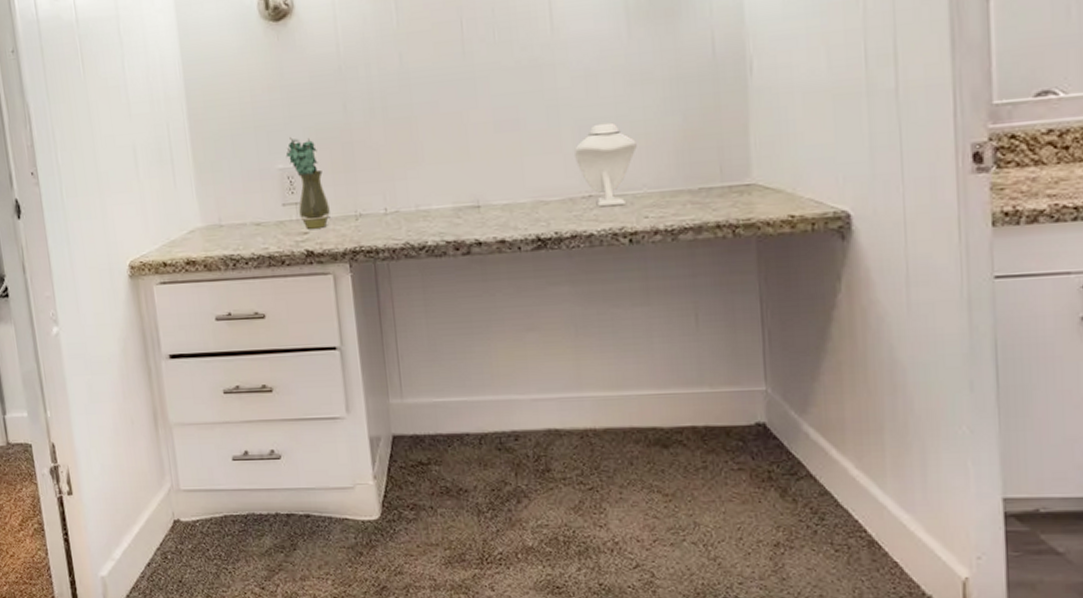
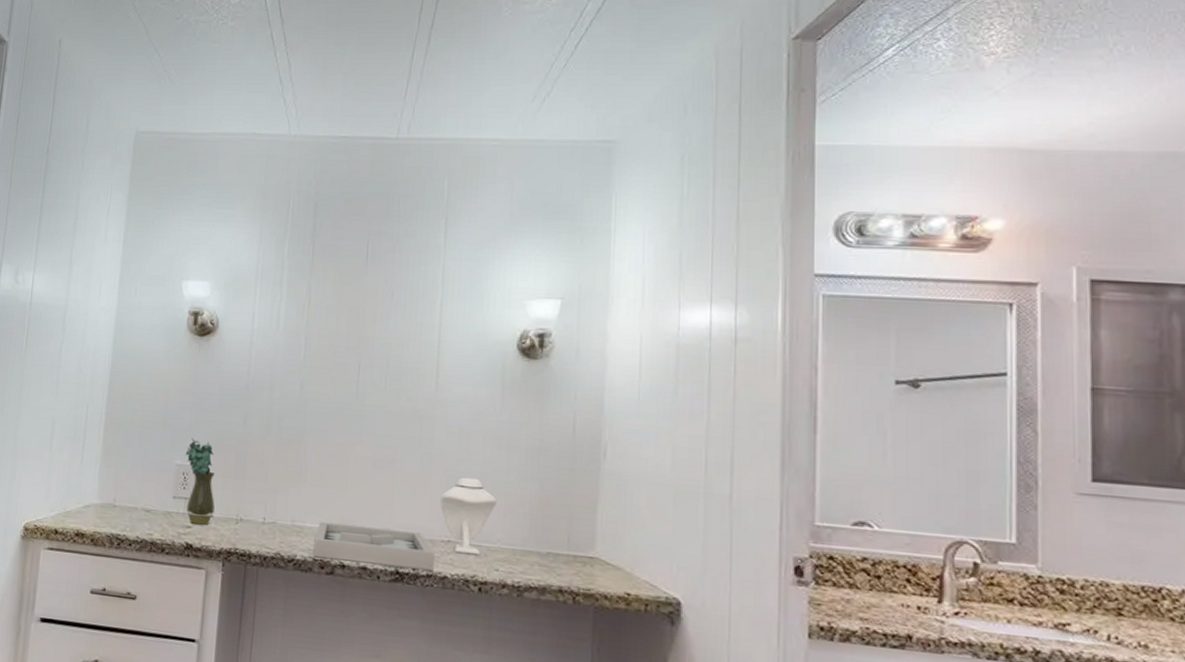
decorative tray: none [443,193,578,240] -> present [313,521,435,571]

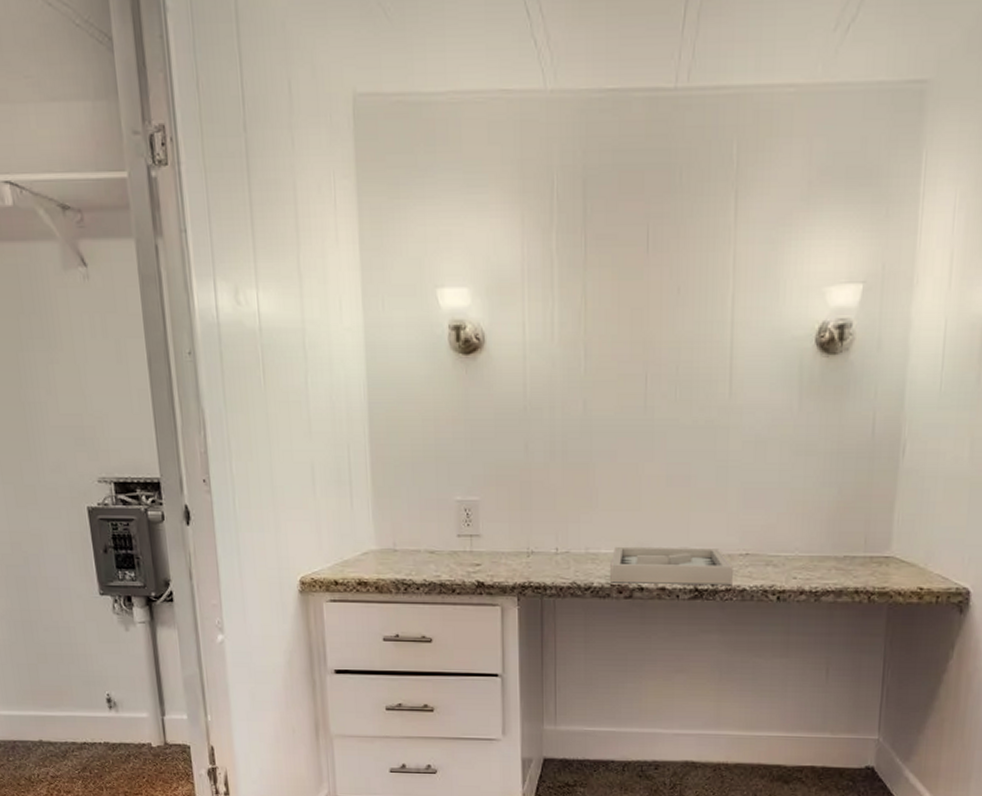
vase: present [185,438,215,525] -> none [464,471,503,561]
jewelry display stand: present [440,477,497,554] -> none [738,488,794,564]

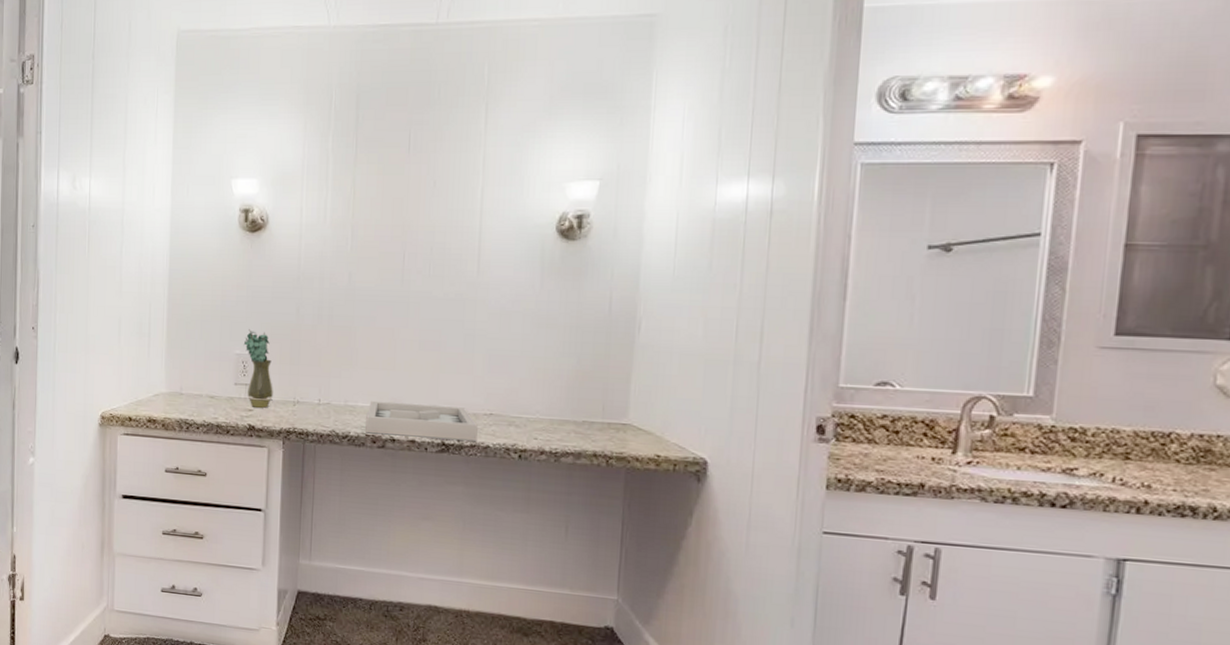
vase: none [464,471,503,561] -> present [243,329,273,408]

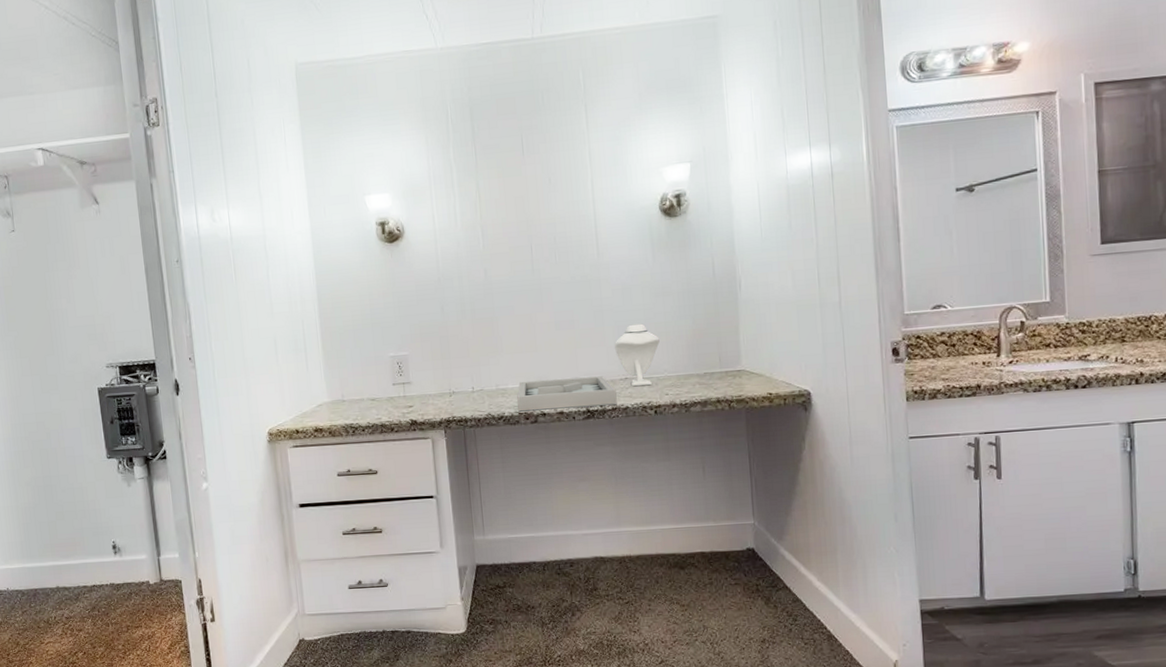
vase: present [243,329,273,408] -> none [396,332,430,403]
jewelry display stand: none [483,355,536,425] -> present [615,323,660,386]

